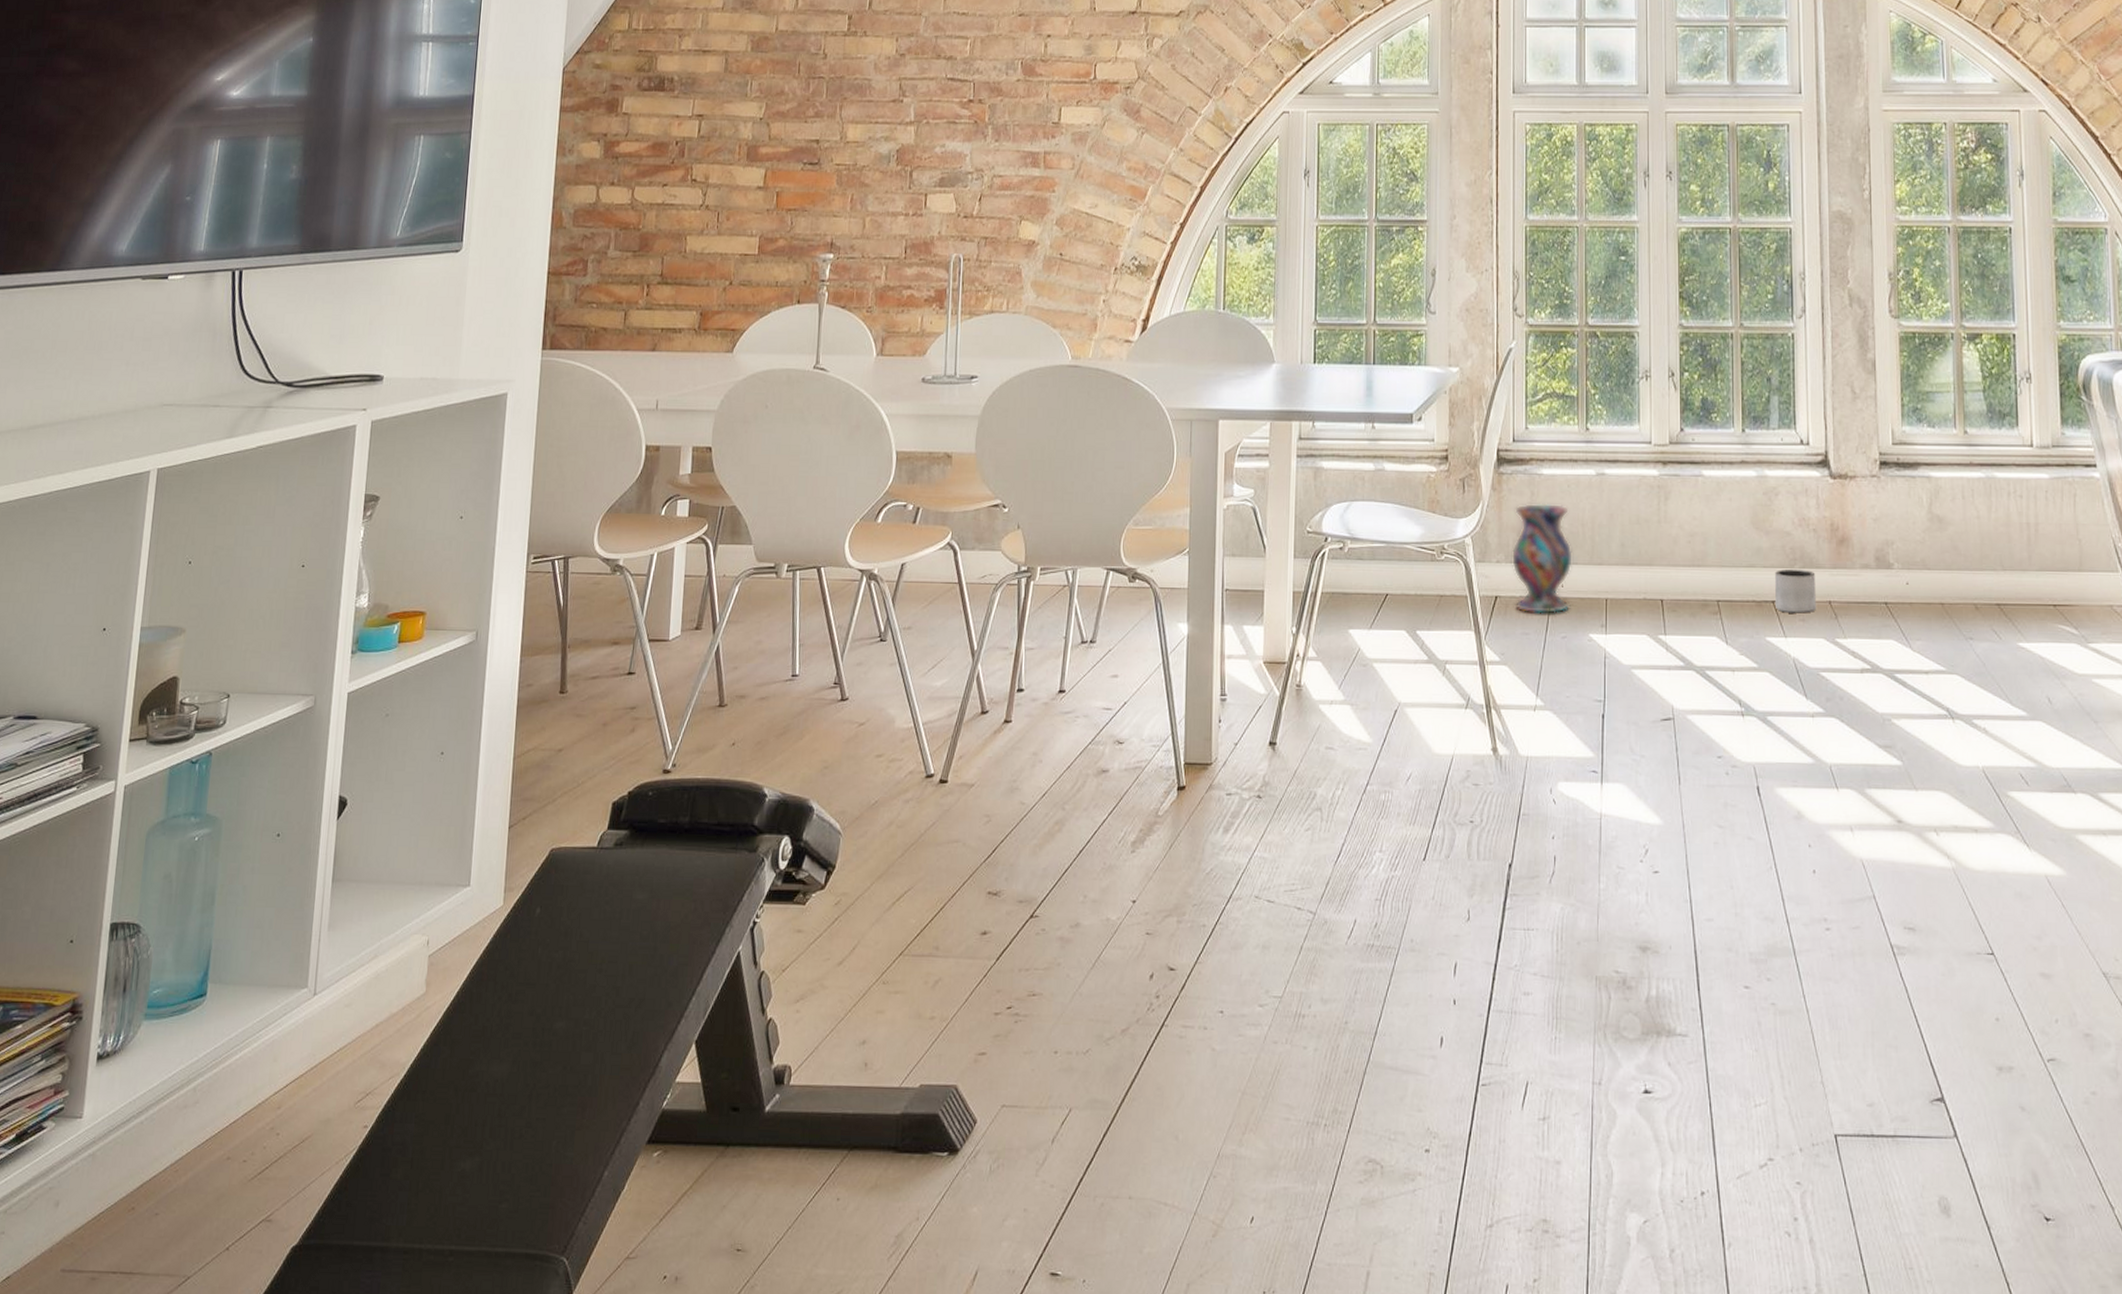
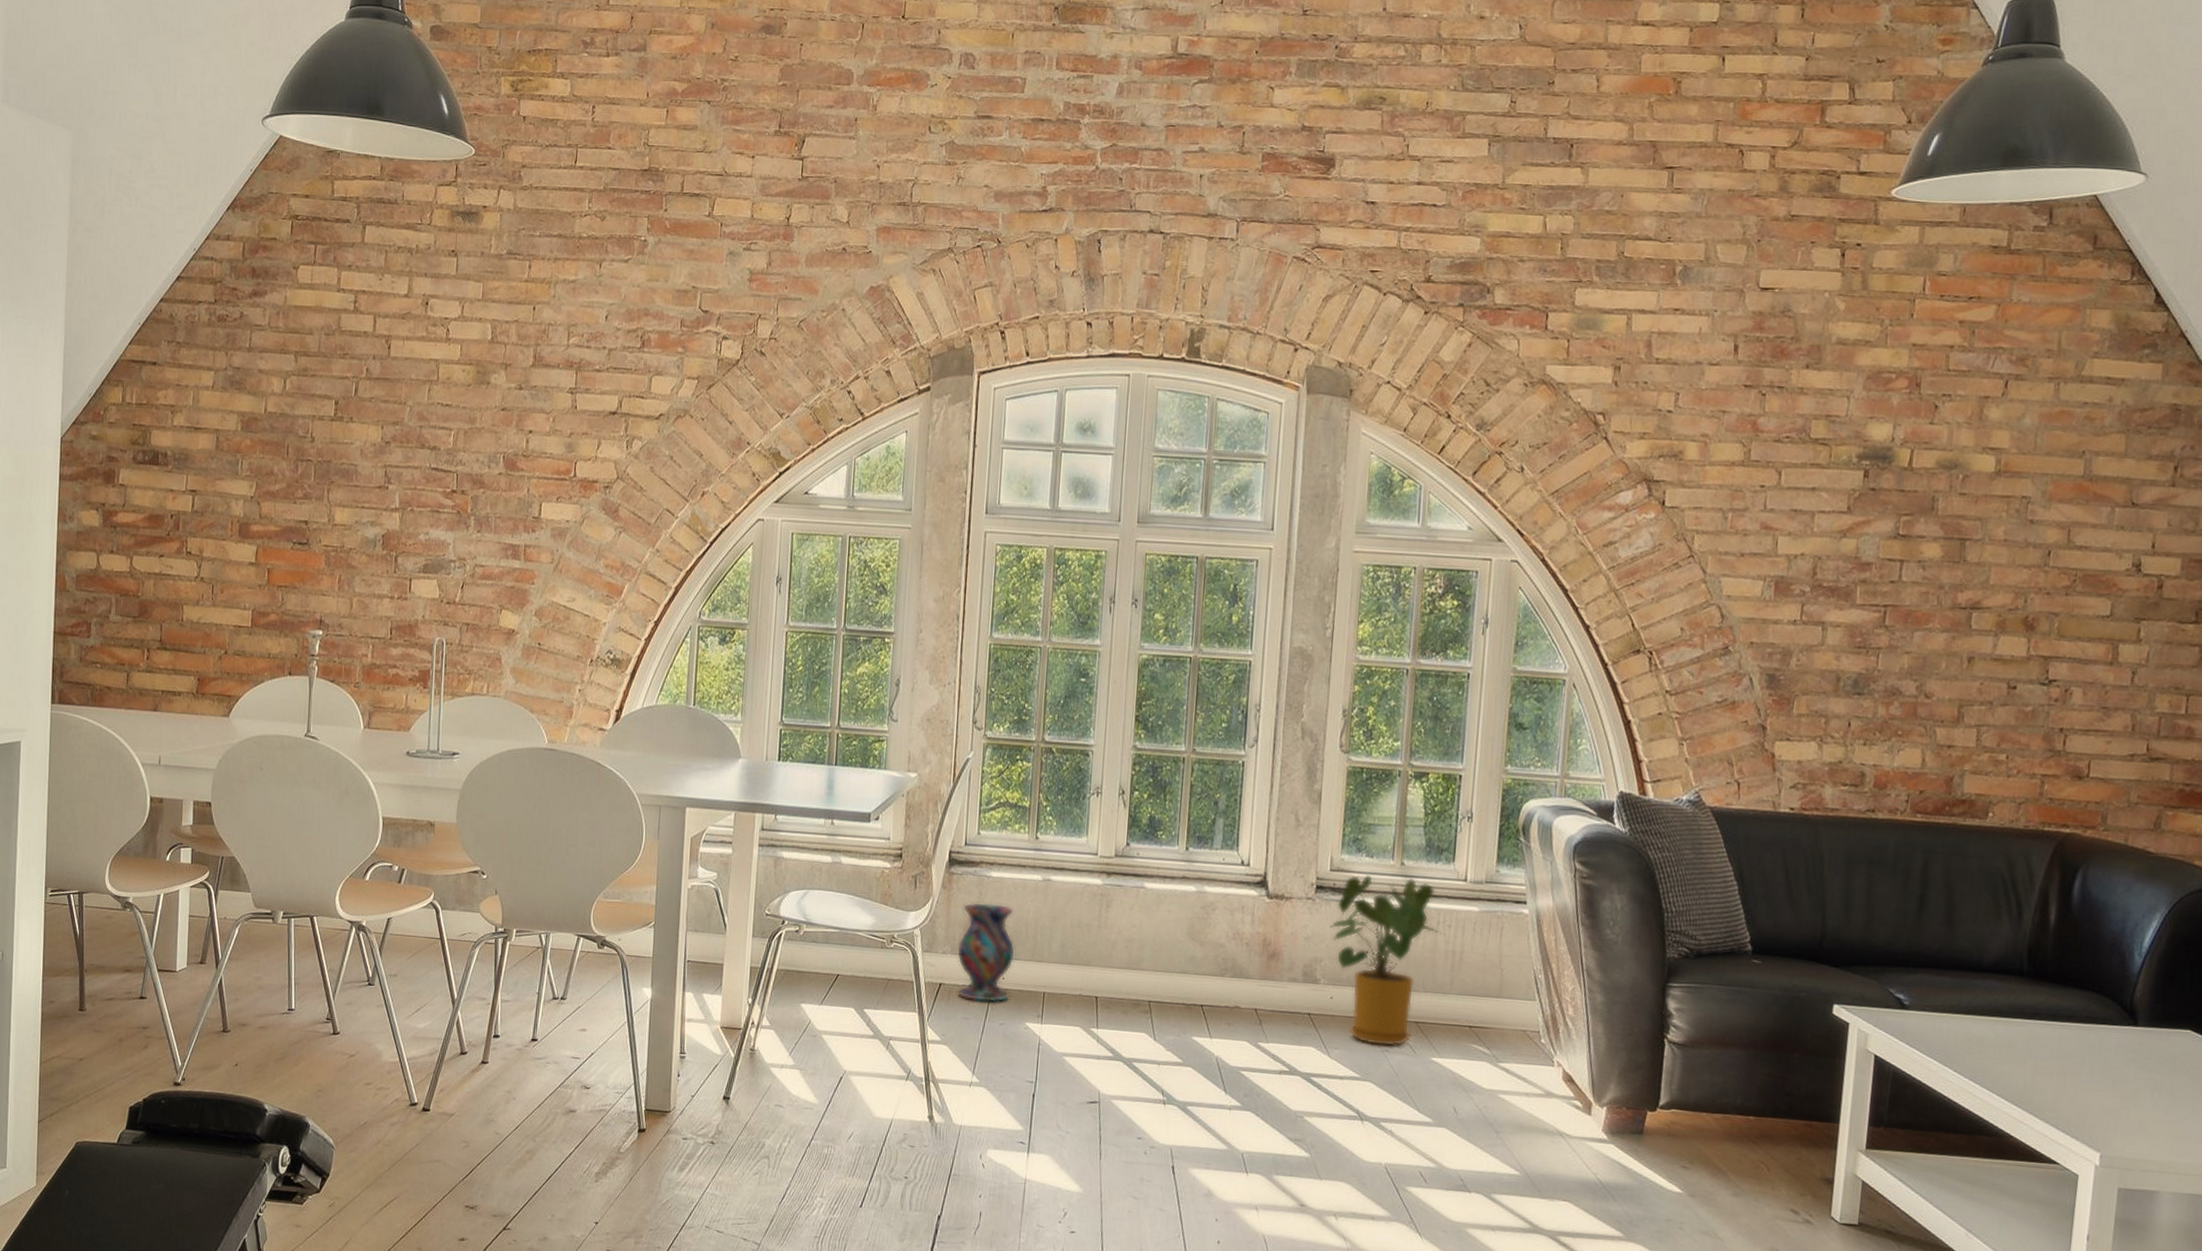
planter: present [1775,568,1816,614] -> none [1204,977,1245,1018]
house plant: none [1898,446,2017,634] -> present [1329,875,1445,1047]

